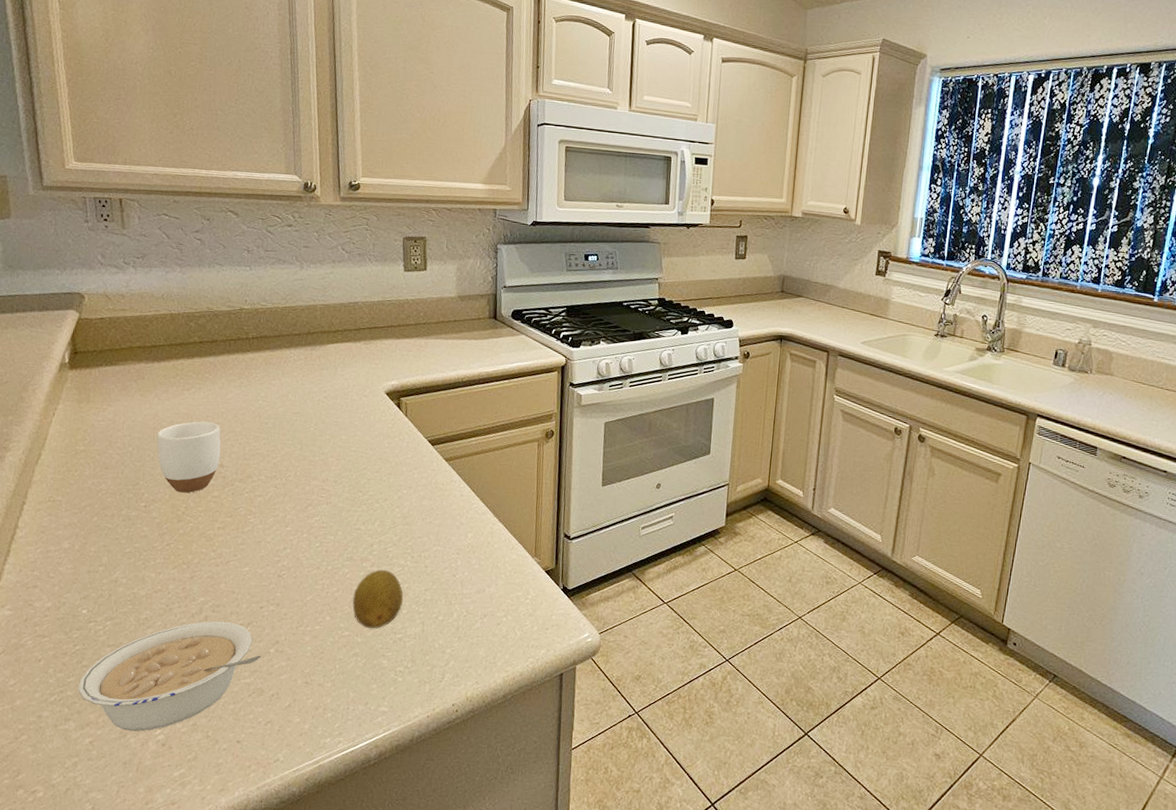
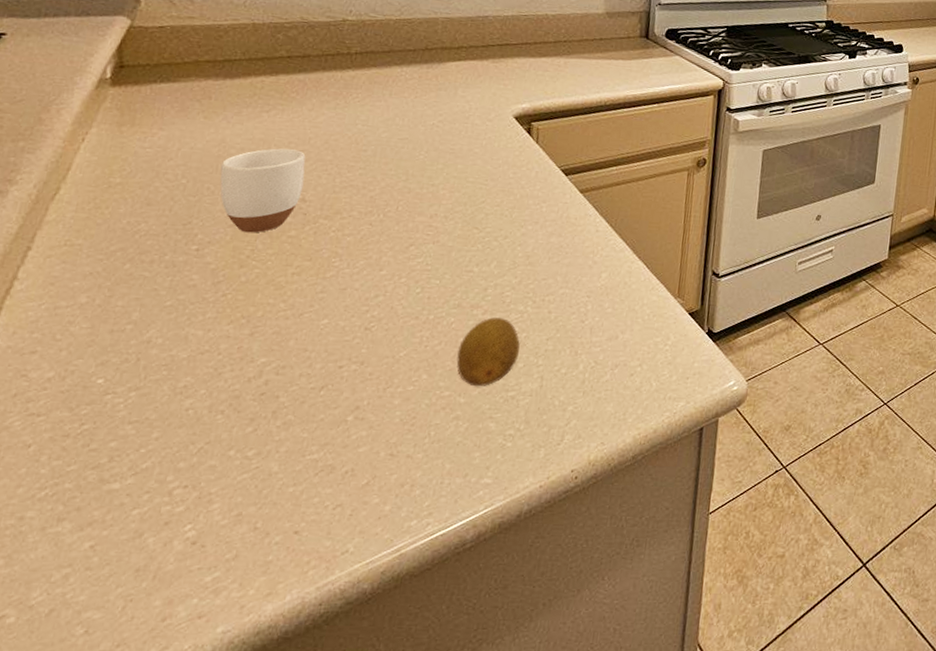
legume: present [78,621,261,732] -> none [81,385,335,529]

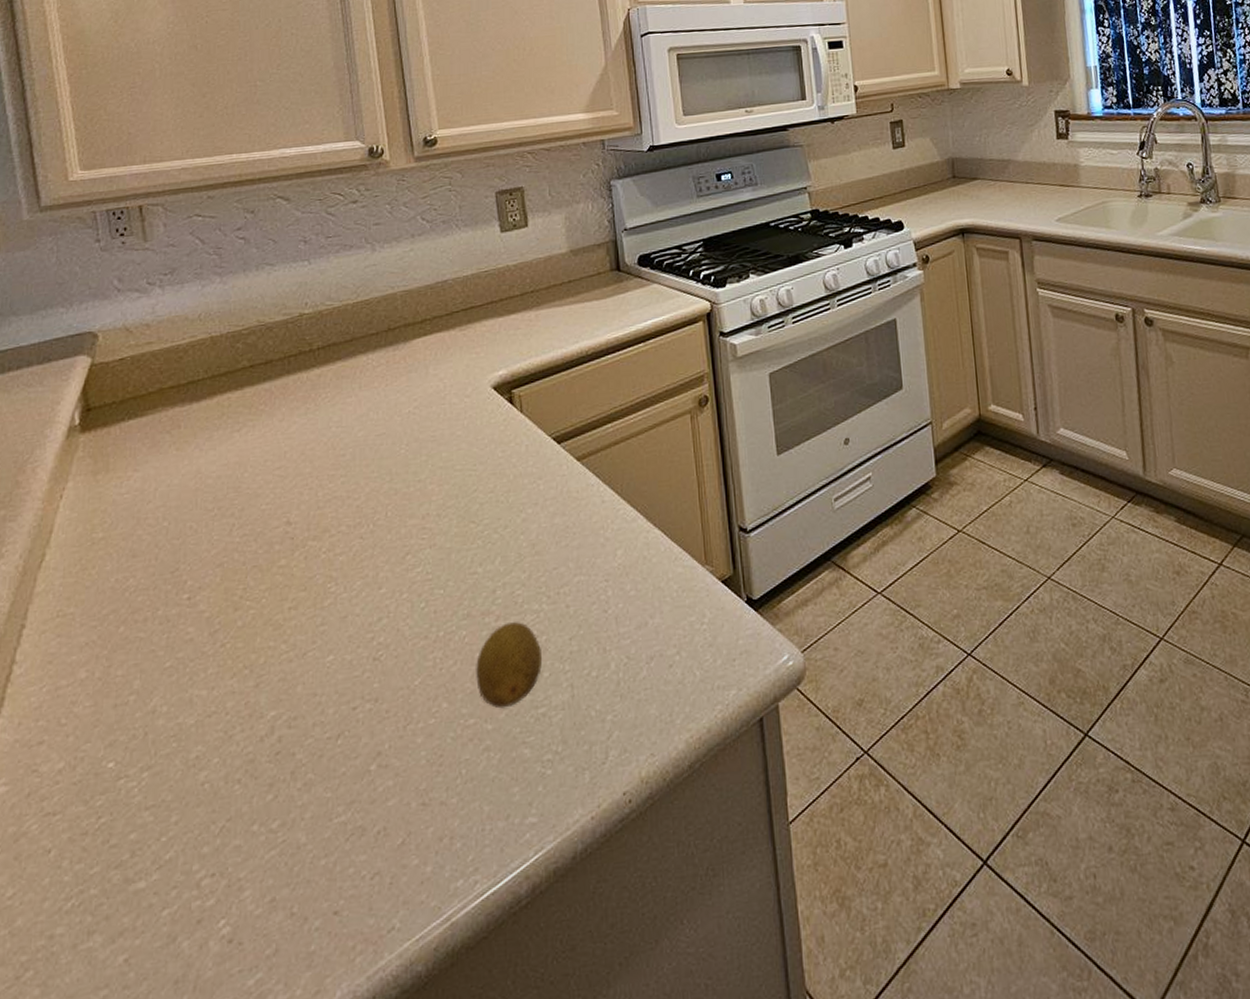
mug: present [220,148,306,233] -> none [199,467,286,571]

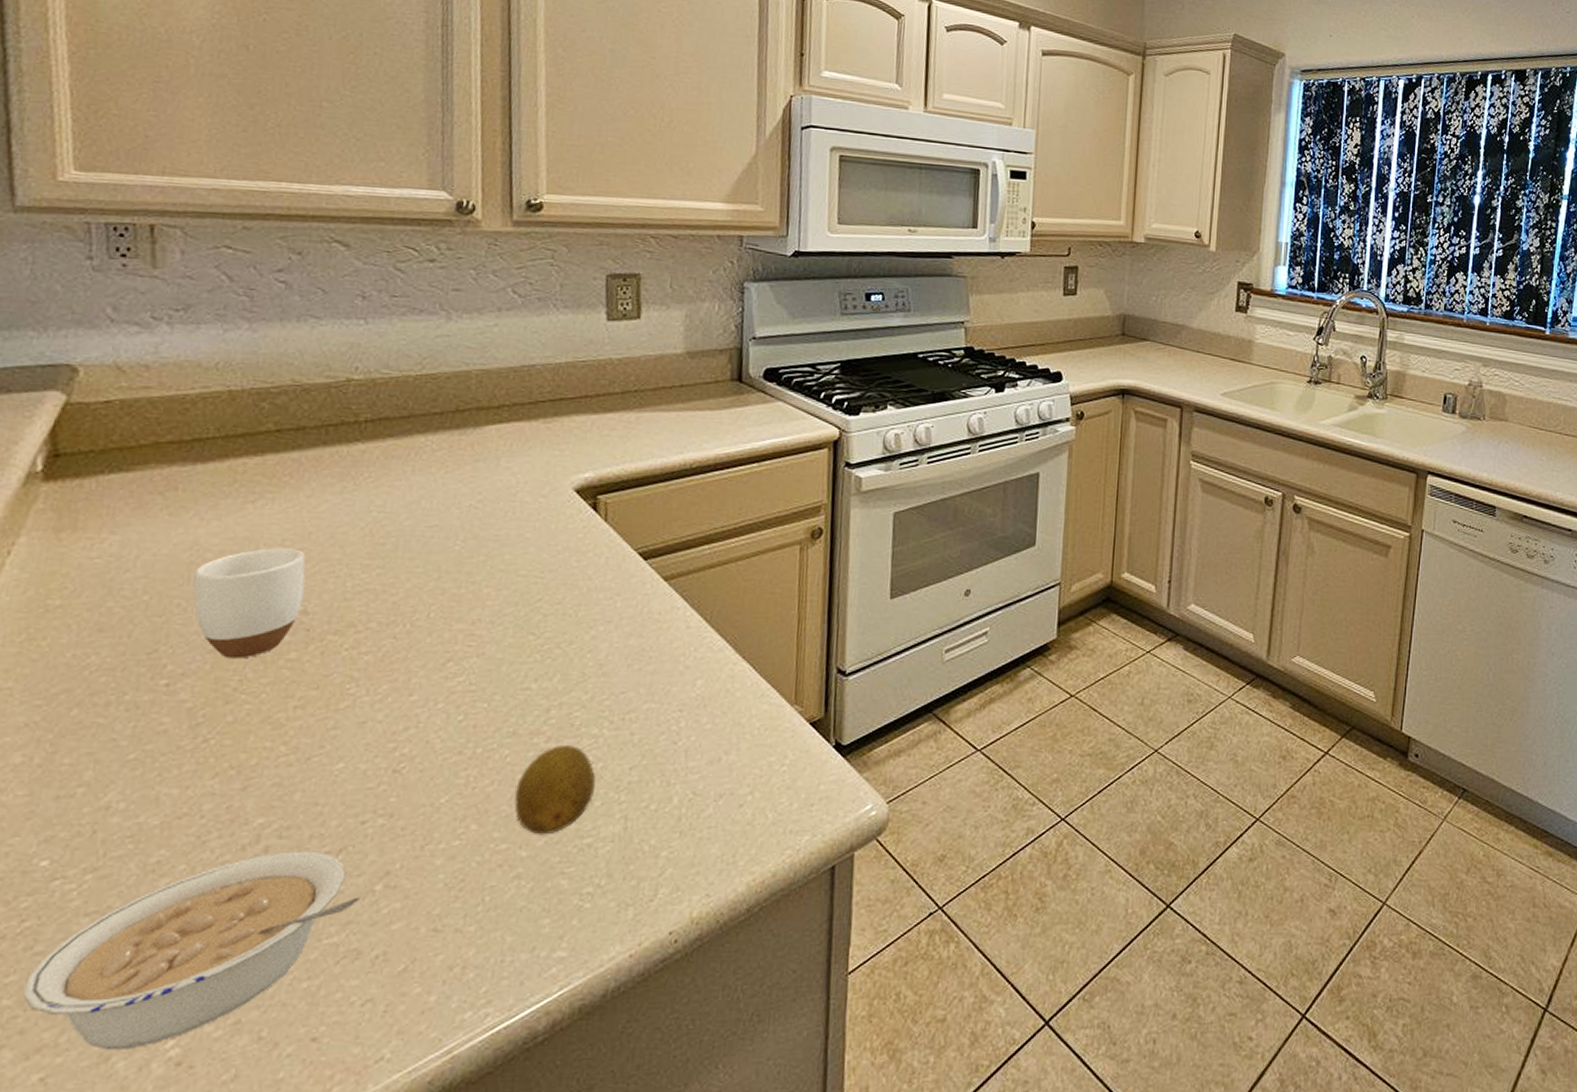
legume: none [106,738,359,932] -> present [23,851,359,1051]
mug: none [199,467,286,571] -> present [193,548,306,659]

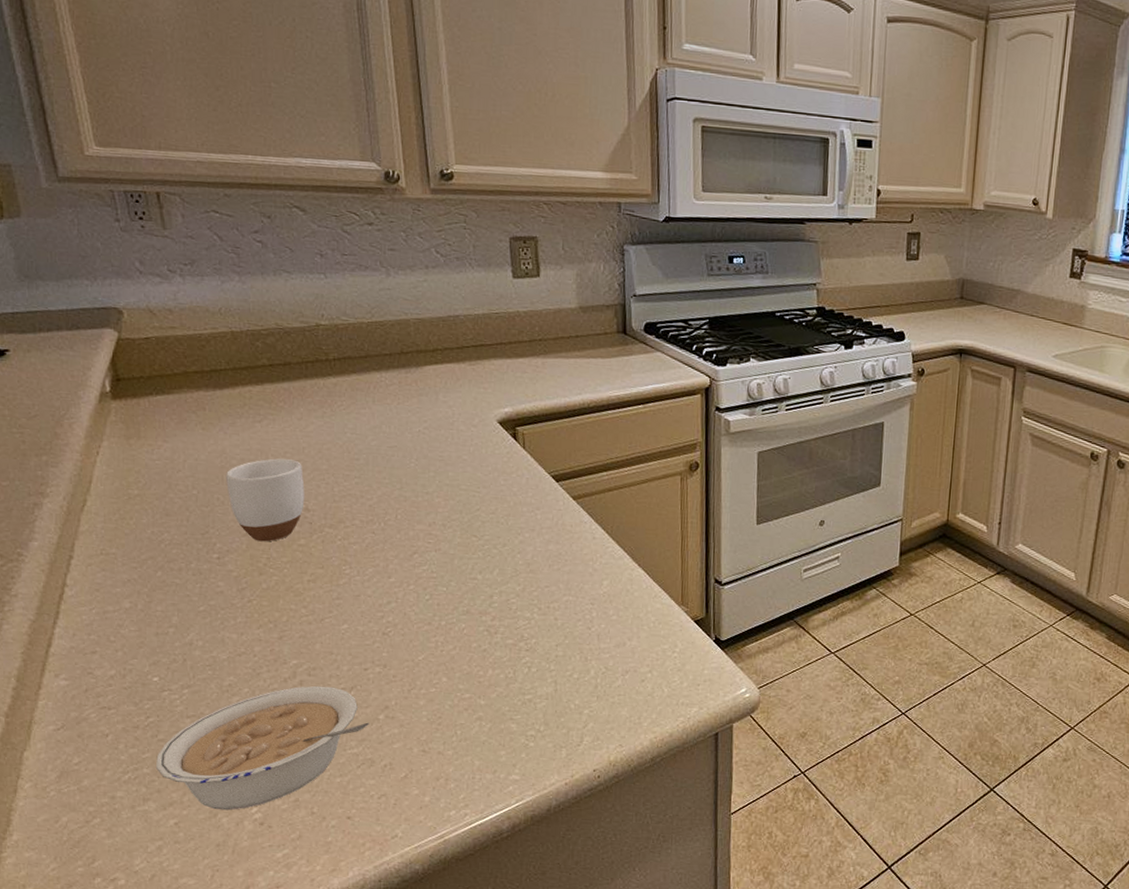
fruit: present [514,745,596,835] -> none [472,624,532,690]

